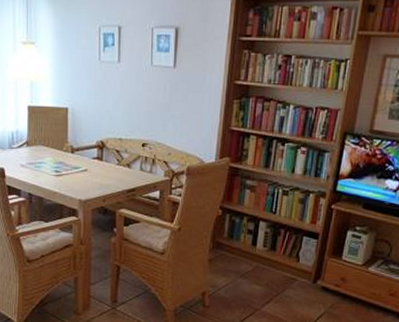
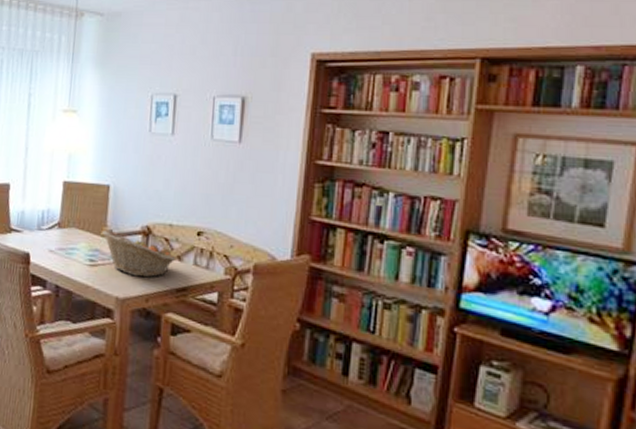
fruit basket: none [64,146,126,183] -> present [102,230,176,278]

